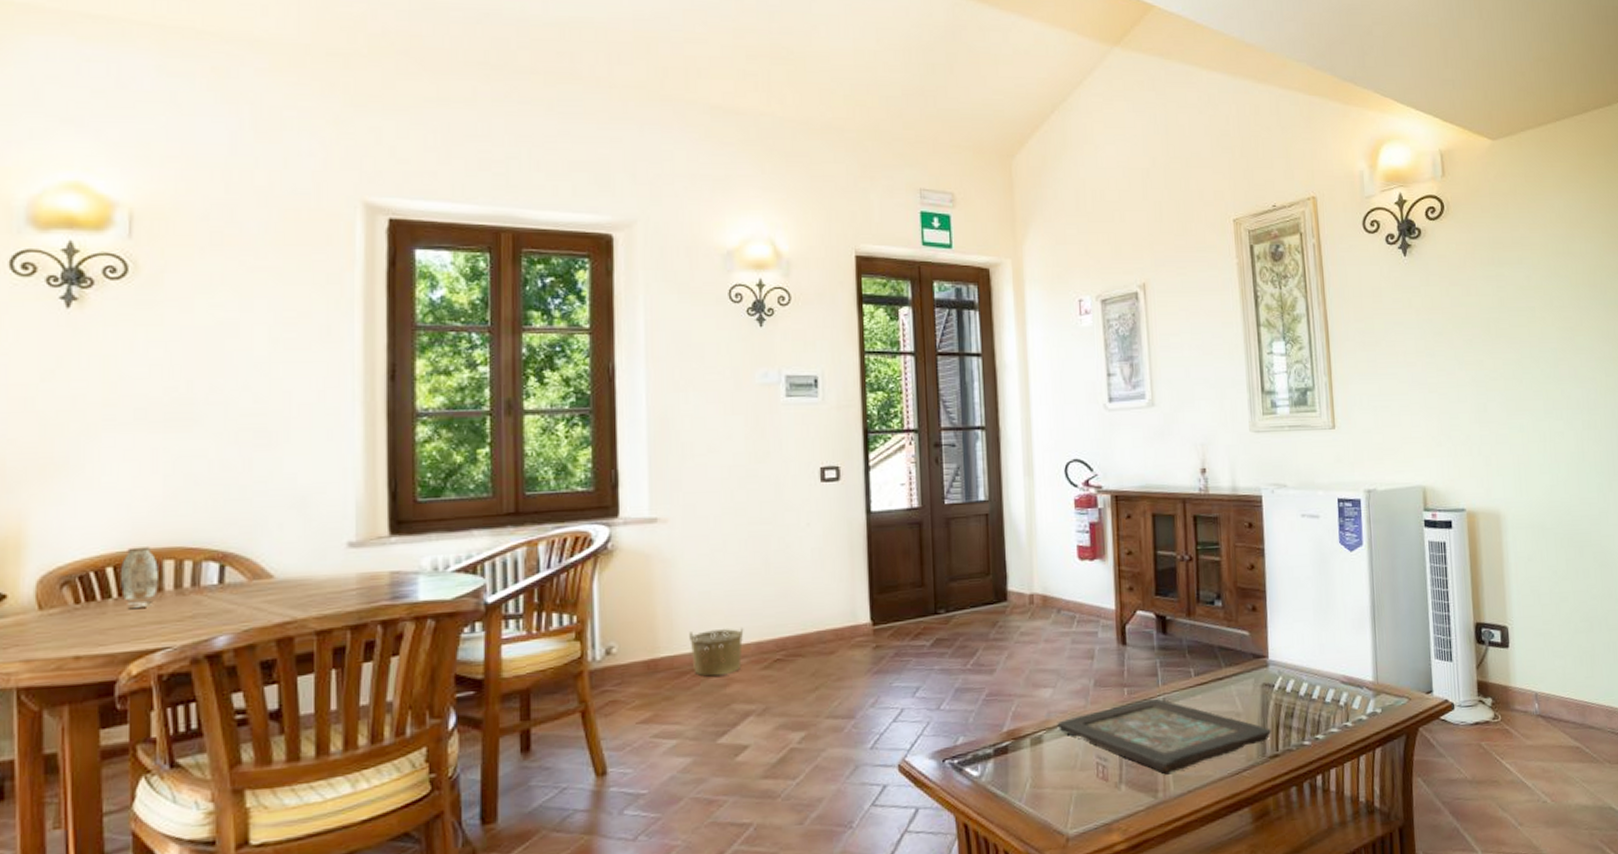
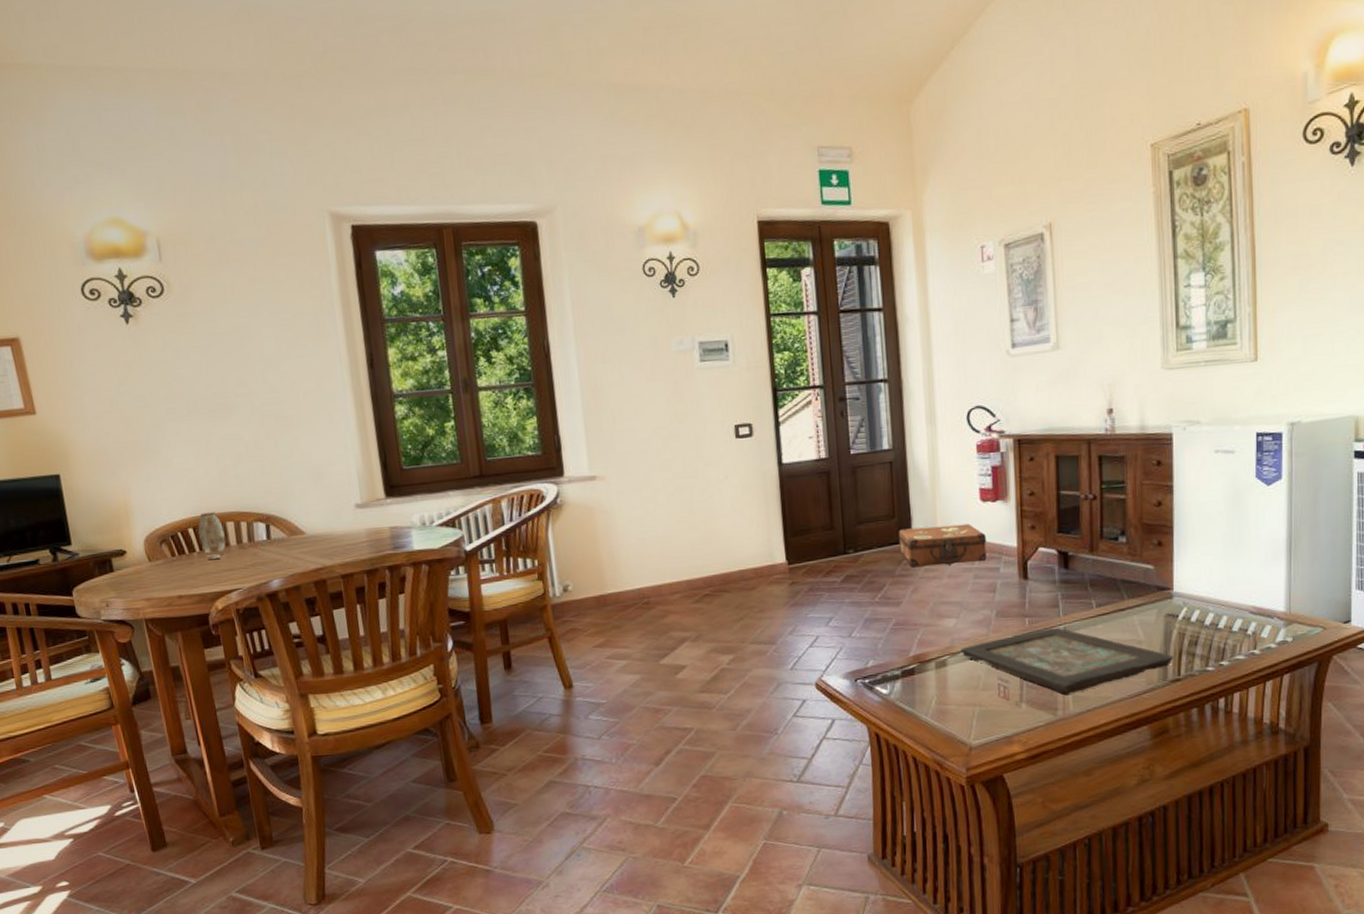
basket: present [689,628,744,677] -> none [630,568,676,609]
suitcase: none [993,583,1085,631] -> present [898,524,987,568]

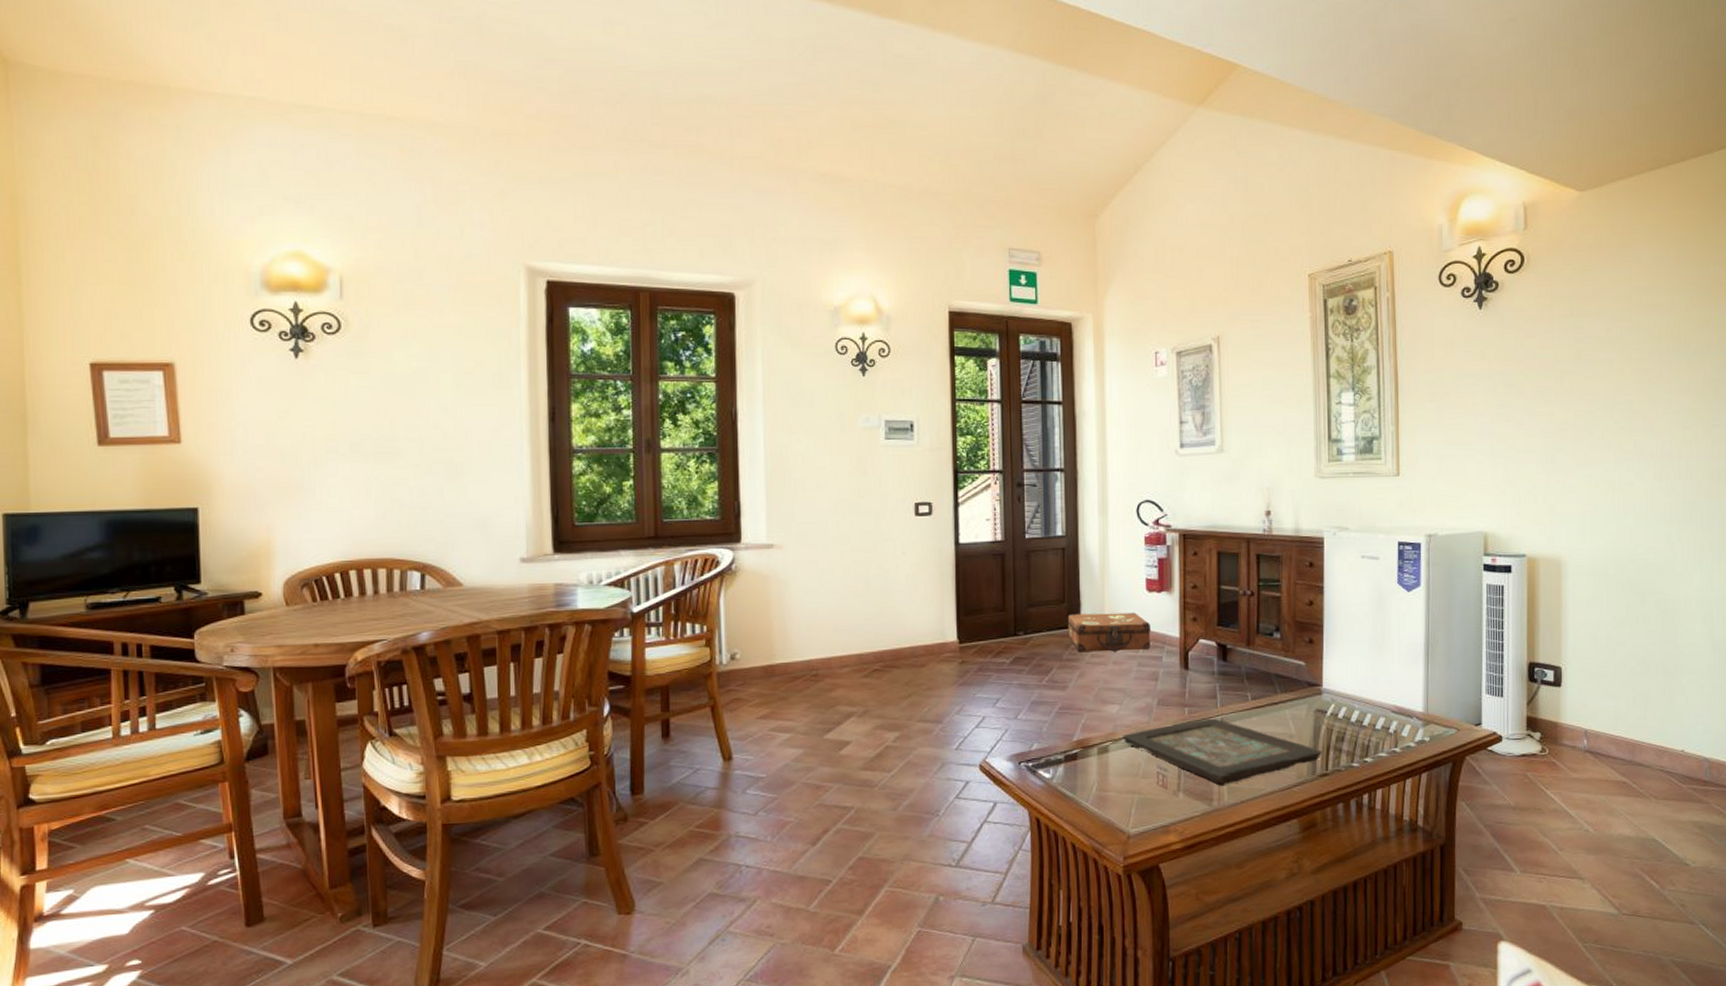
vase: present [198,512,226,559] -> none [345,557,375,607]

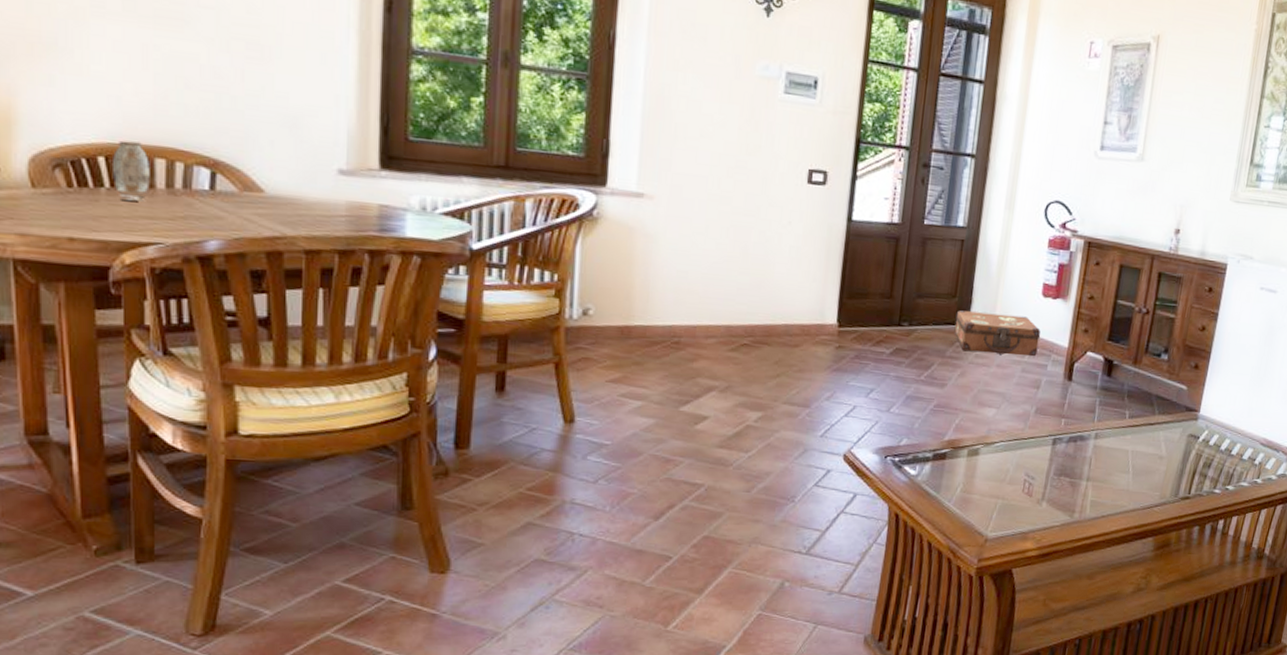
vase: none [345,557,375,607] -> present [111,140,150,202]
decorative tray: present [1122,718,1323,785] -> none [994,431,1188,498]

